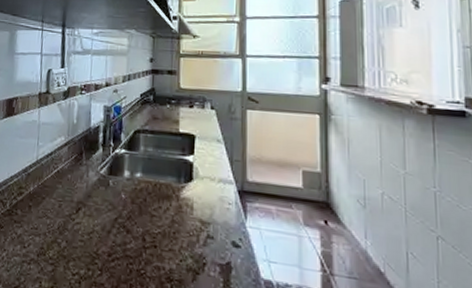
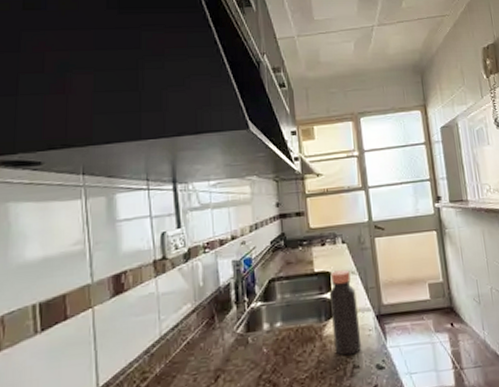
bottle: none [190,135,220,224] -> present [329,269,362,356]

